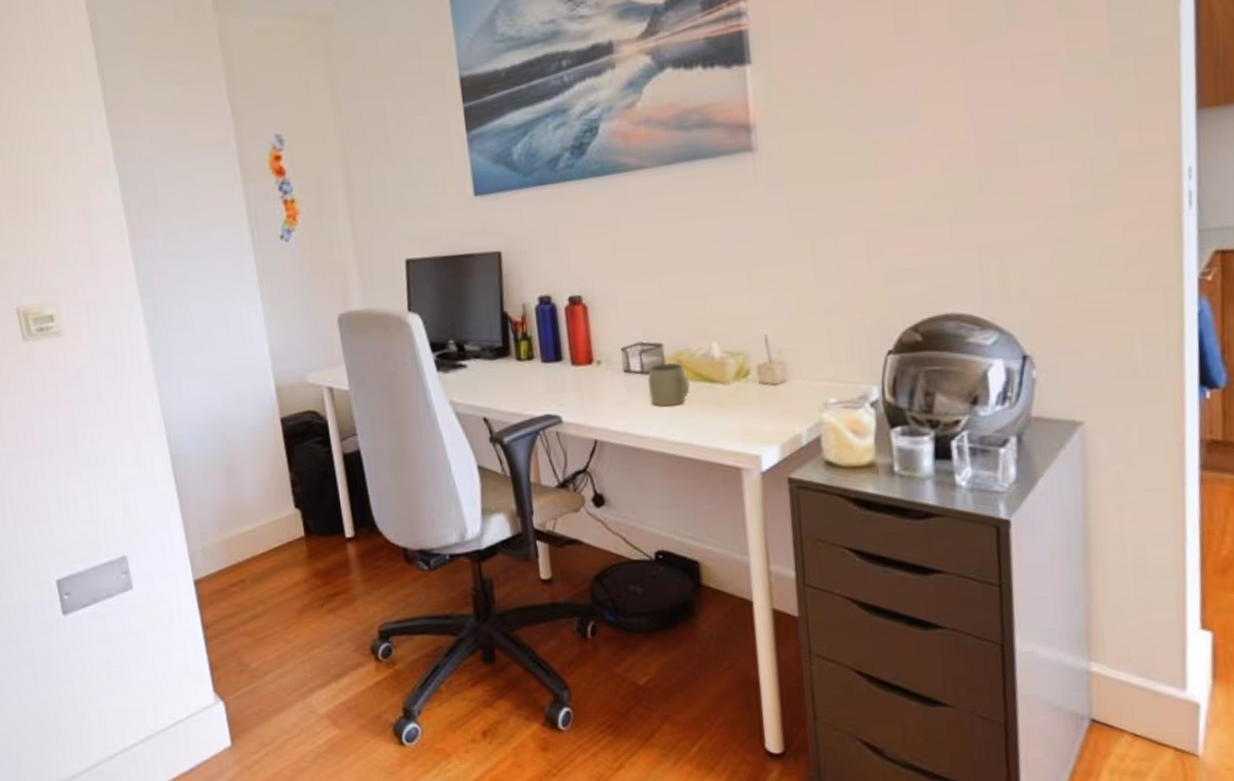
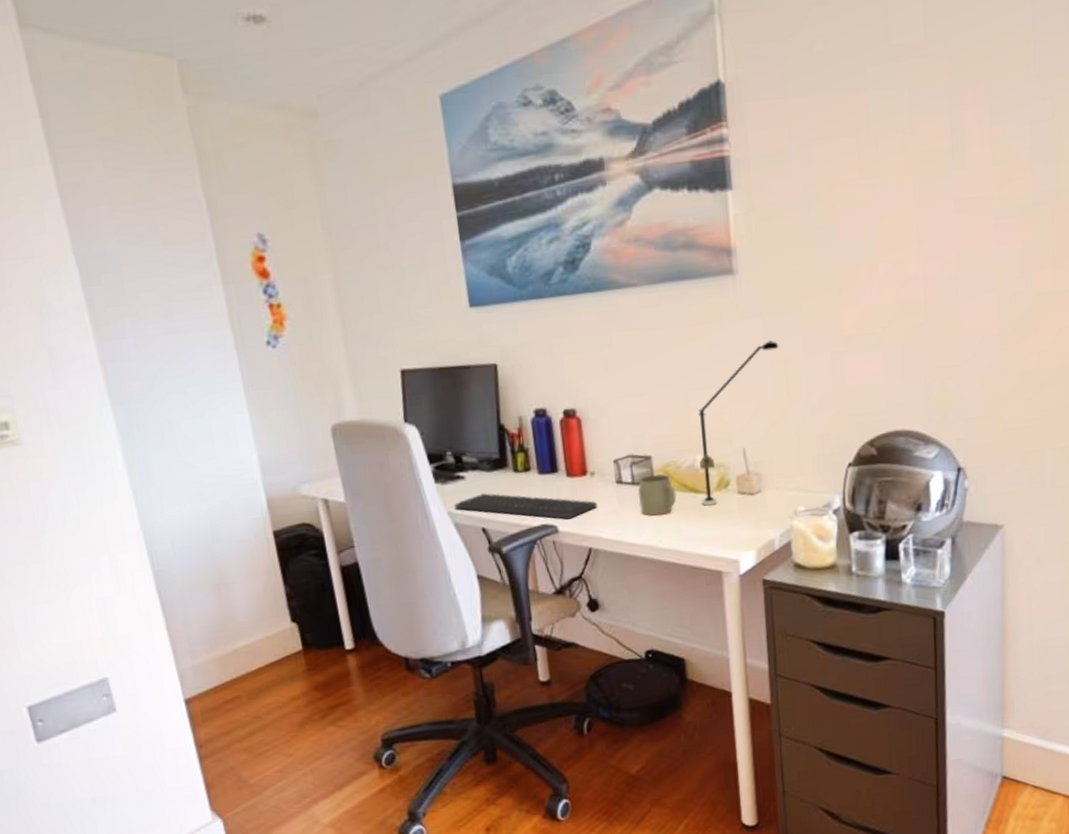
computer keyboard: none [455,382,604,410] -> present [453,493,598,519]
desk lamp: none [714,219,805,397] -> present [698,340,779,507]

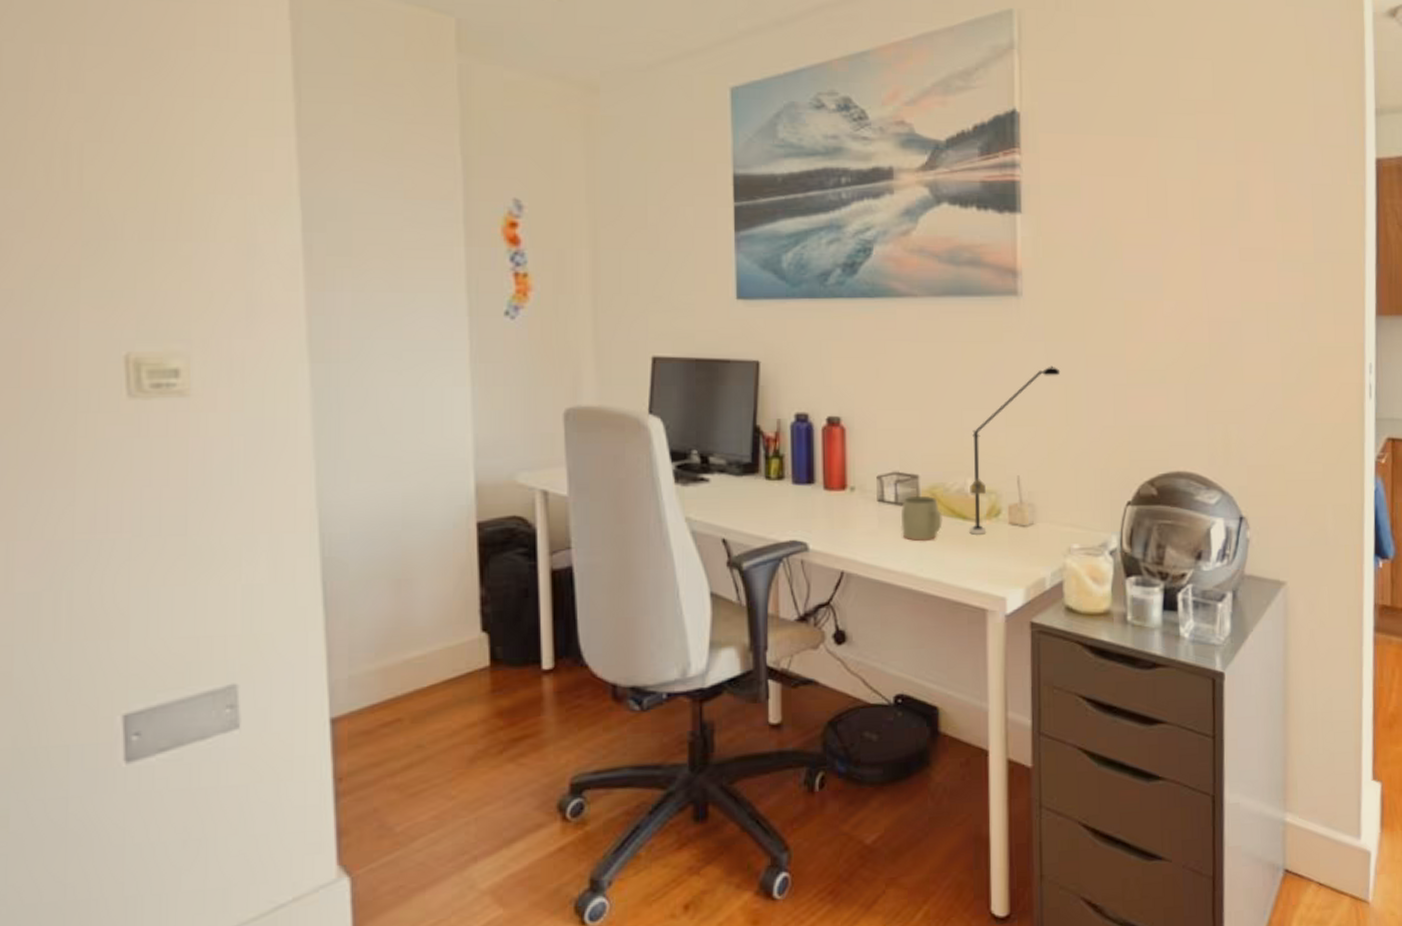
computer keyboard: present [453,493,598,519] -> none [692,500,855,537]

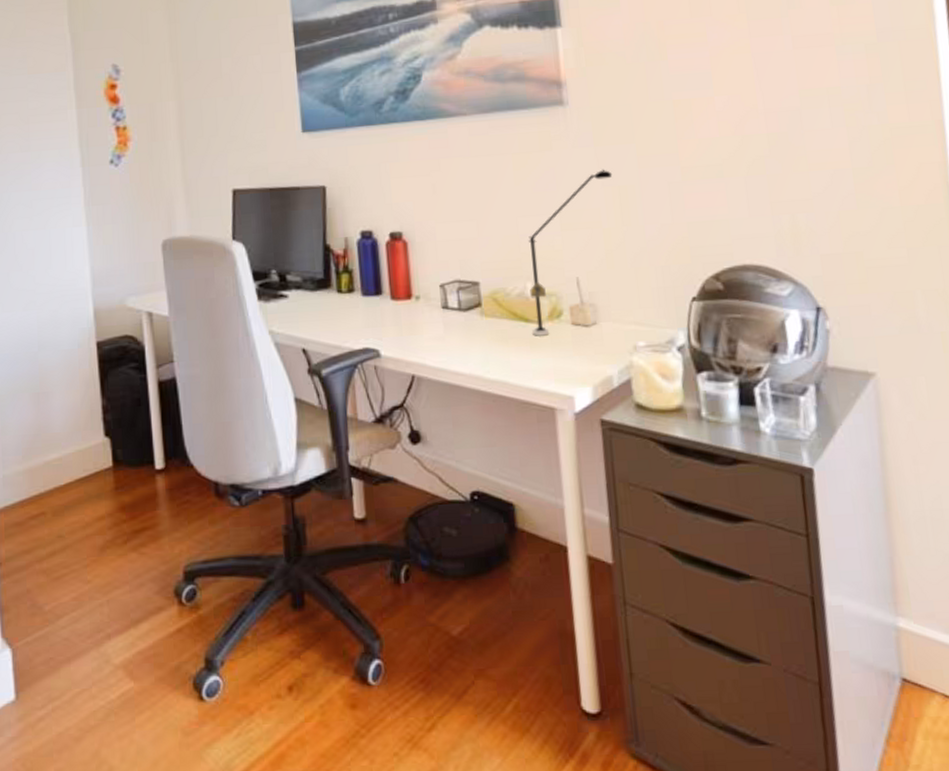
mug: present [900,495,942,541] -> none [465,300,506,344]

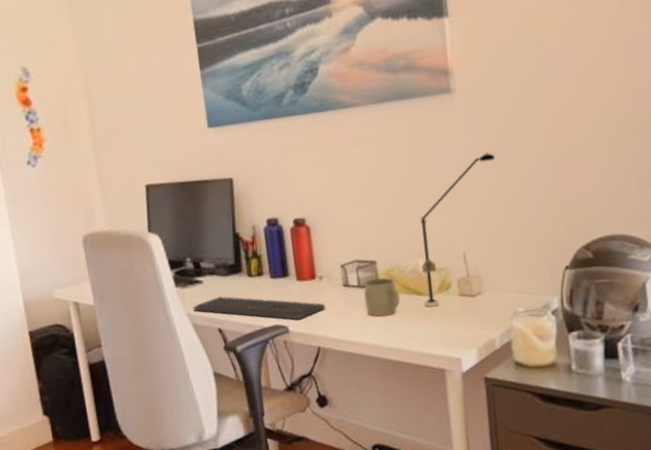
computer keyboard: none [275,313,422,344] -> present [192,296,326,320]
mug: none [465,300,506,344] -> present [363,277,401,317]

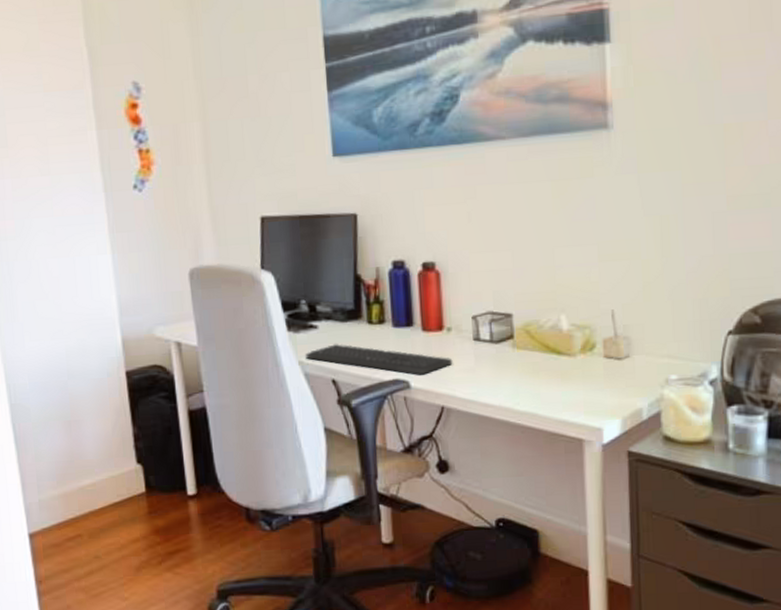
mug: present [363,277,401,317] -> none [496,333,537,376]
desk lamp: present [420,152,496,308] -> none [563,197,655,370]

